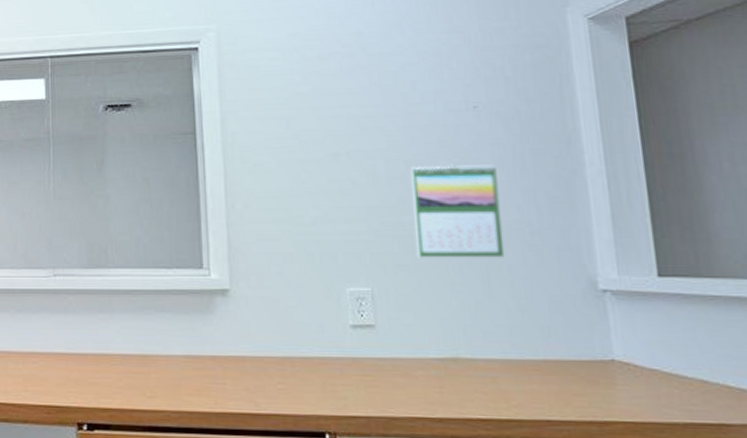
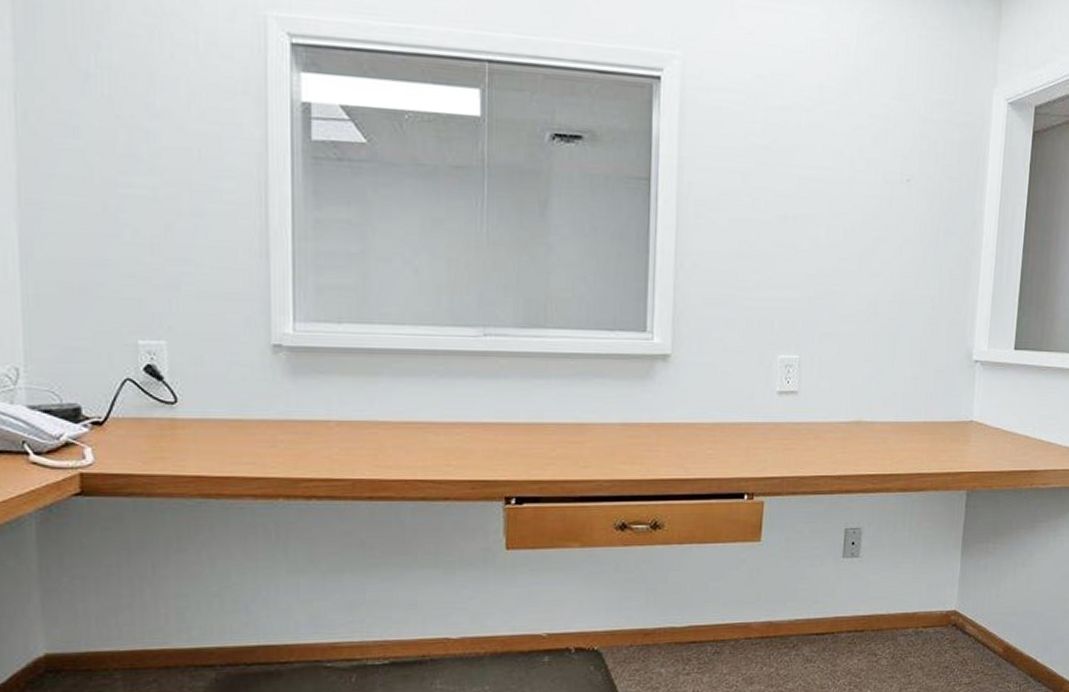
calendar: present [410,164,505,258] -> none [841,236,916,329]

